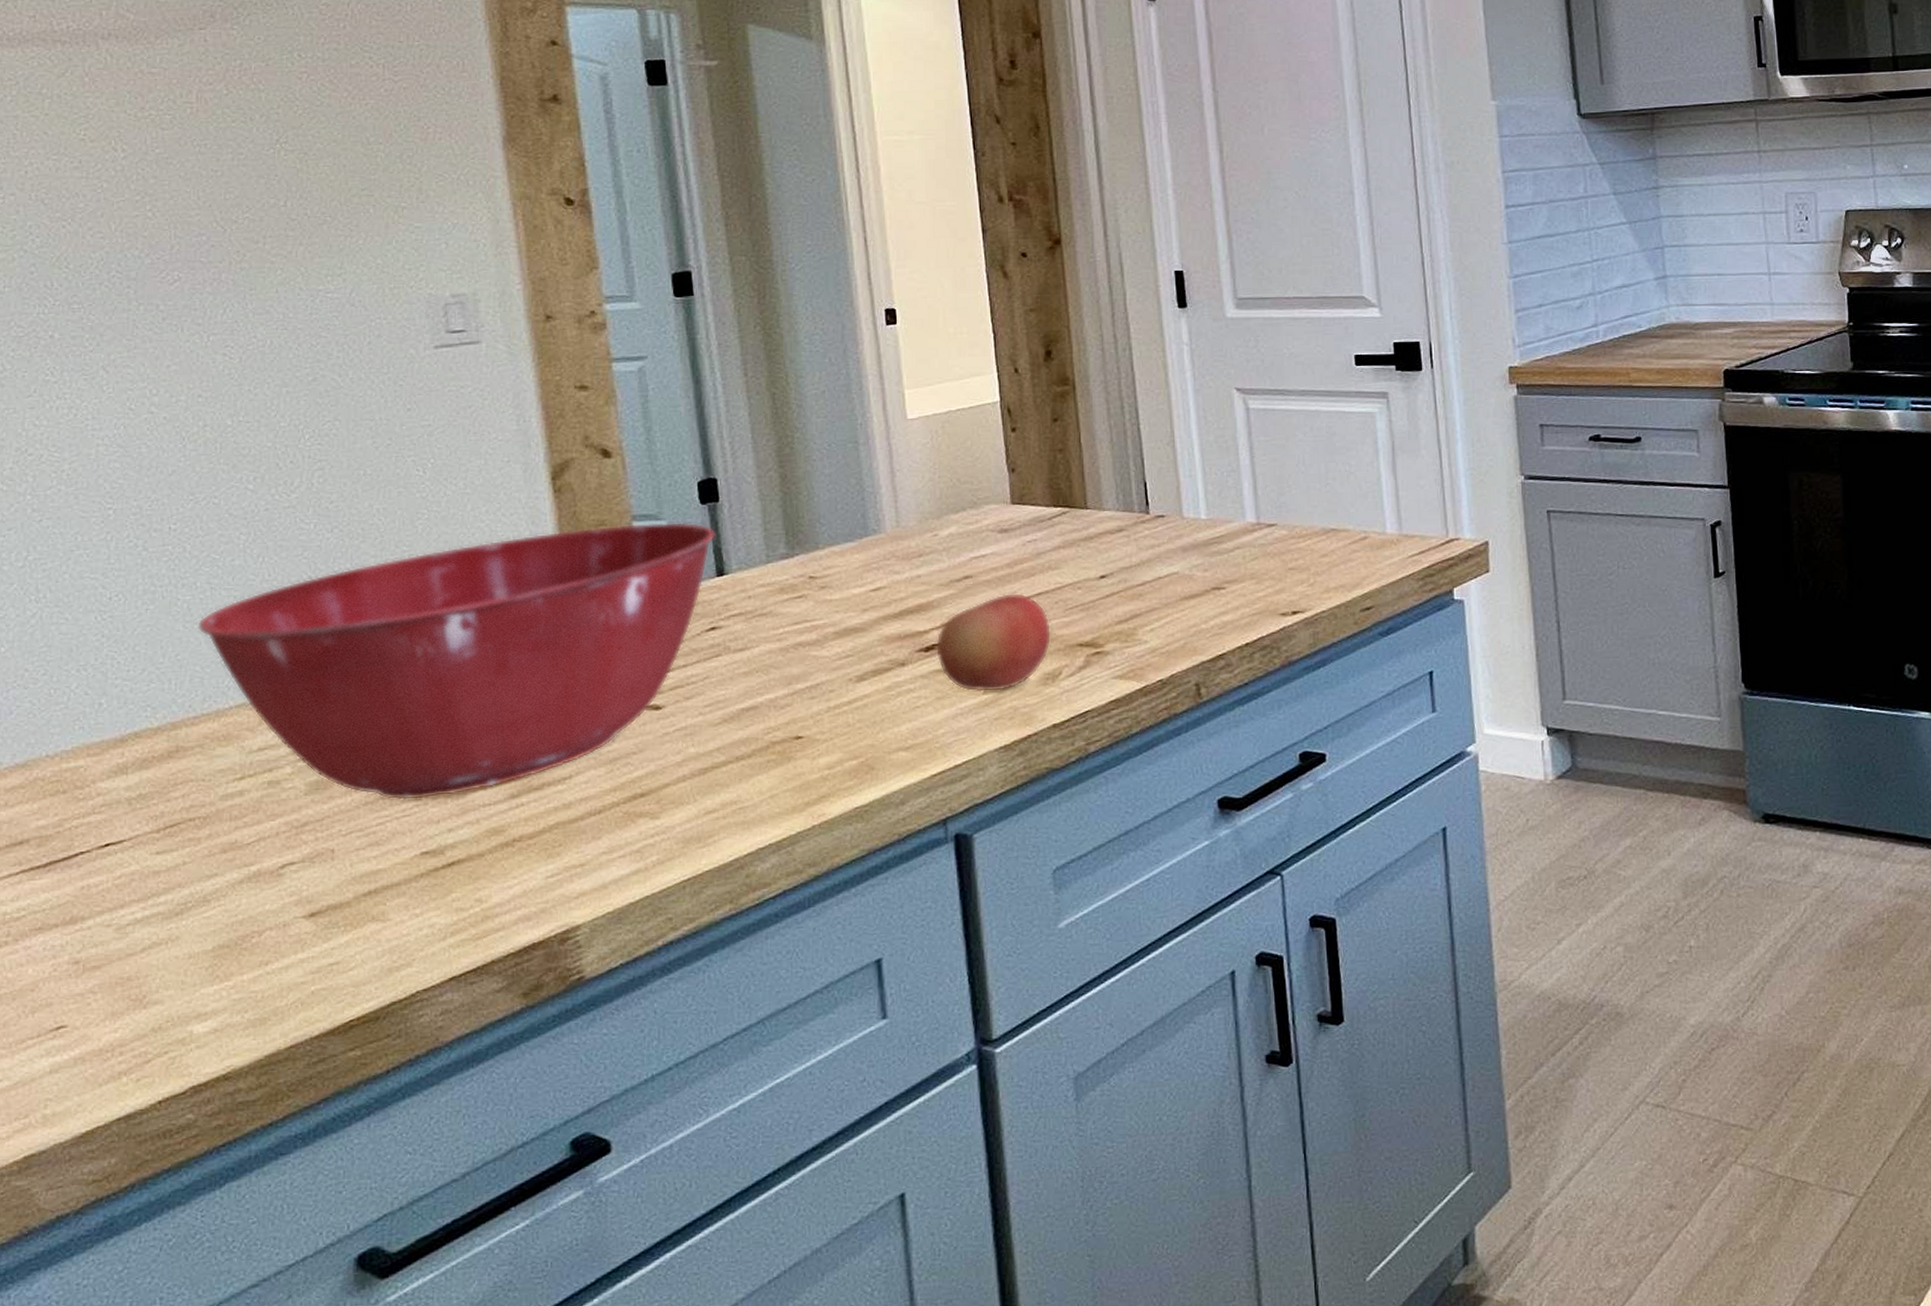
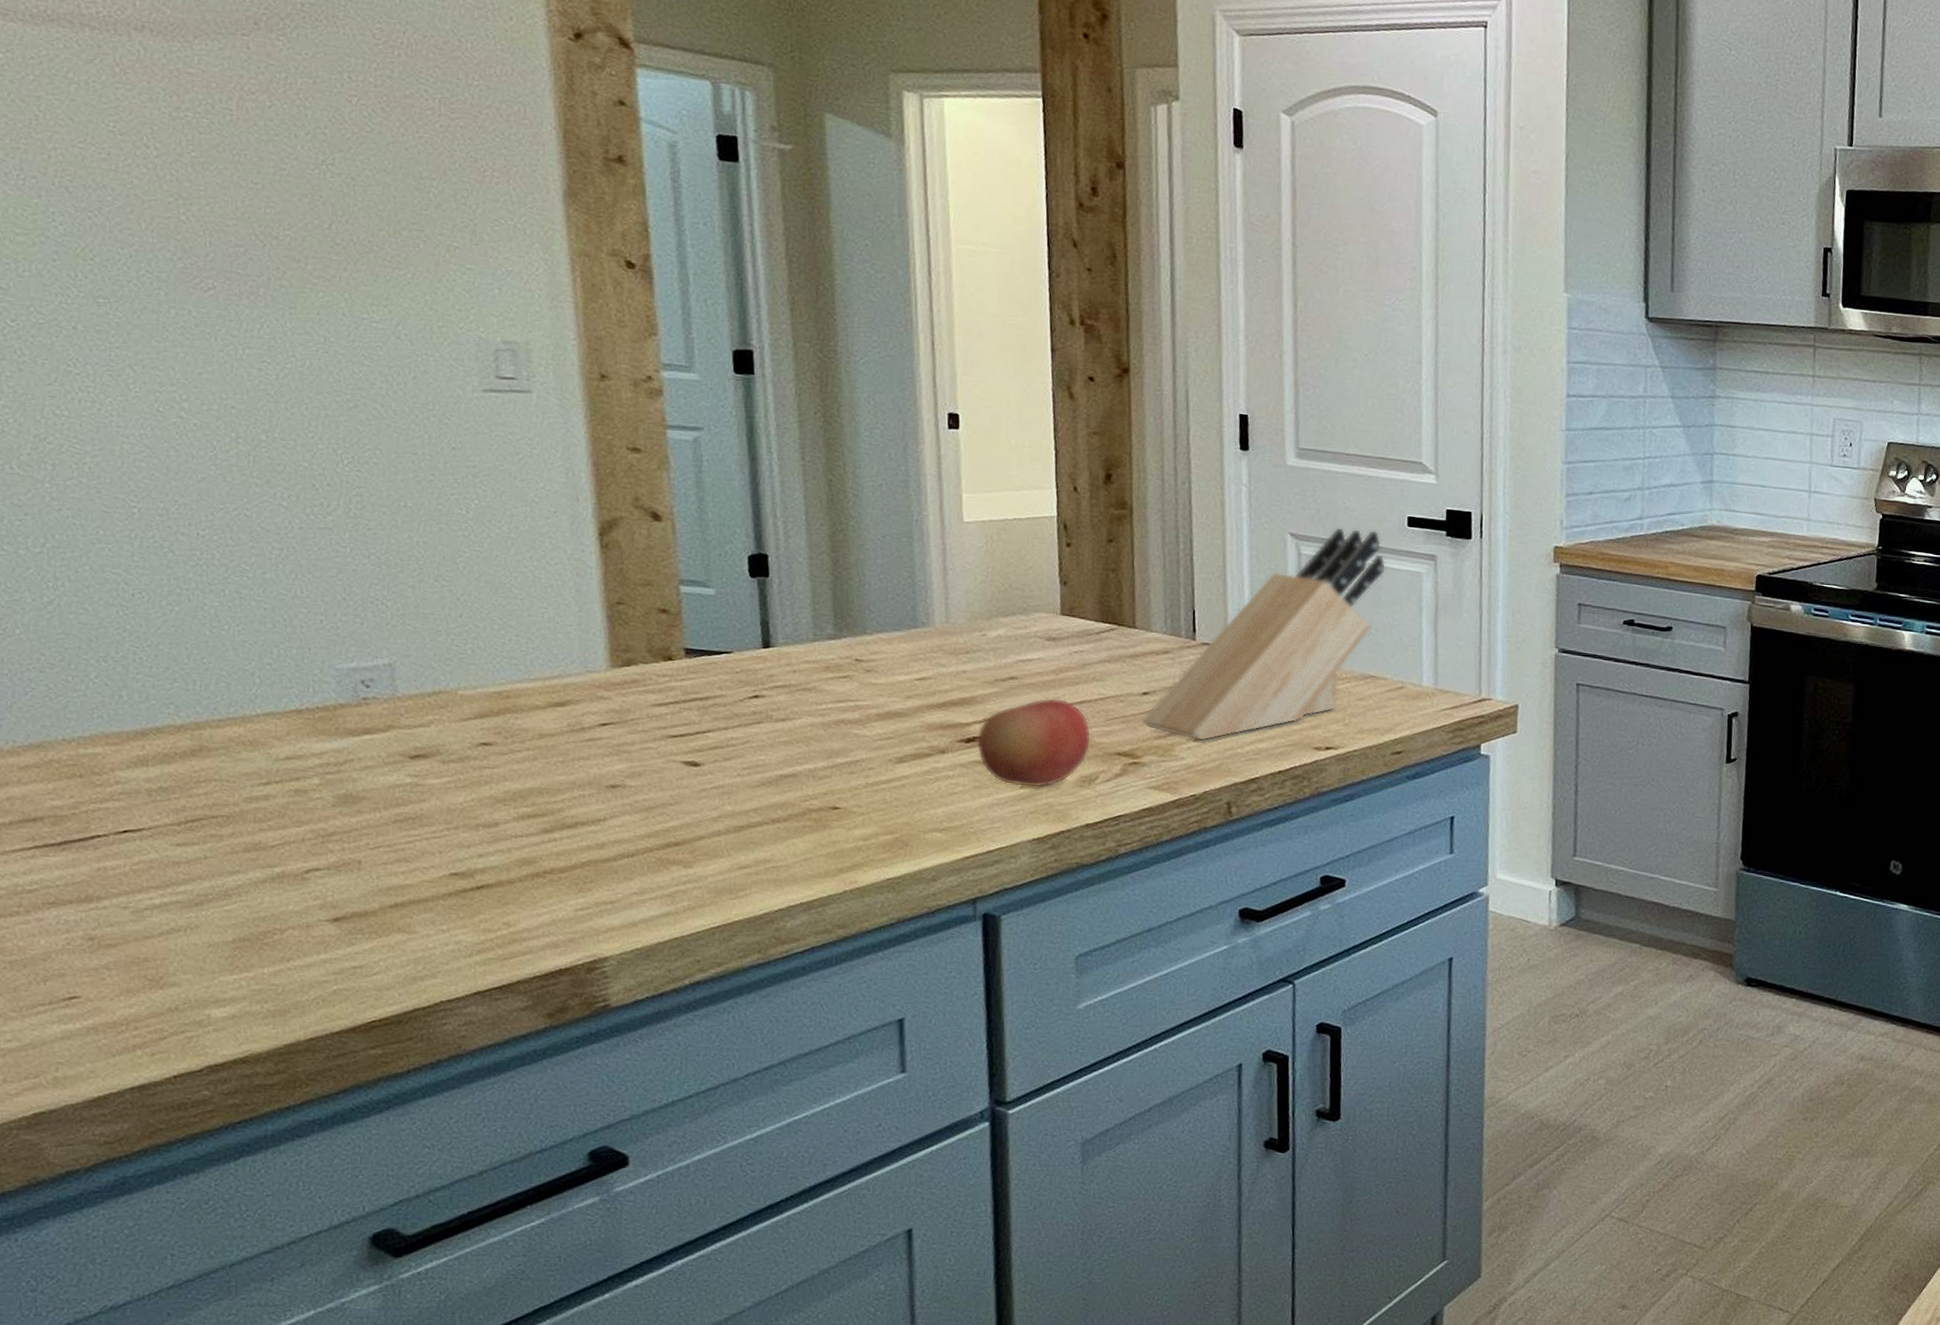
mixing bowl: present [196,521,716,800] -> none [224,585,764,824]
knife block: none [1100,373,1338,621] -> present [1140,527,1387,741]

